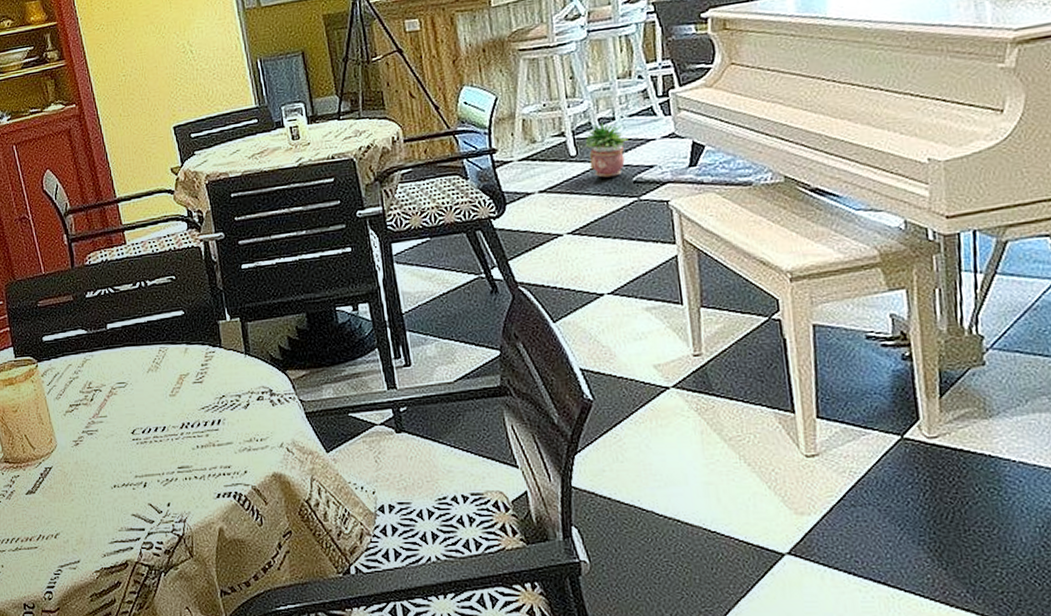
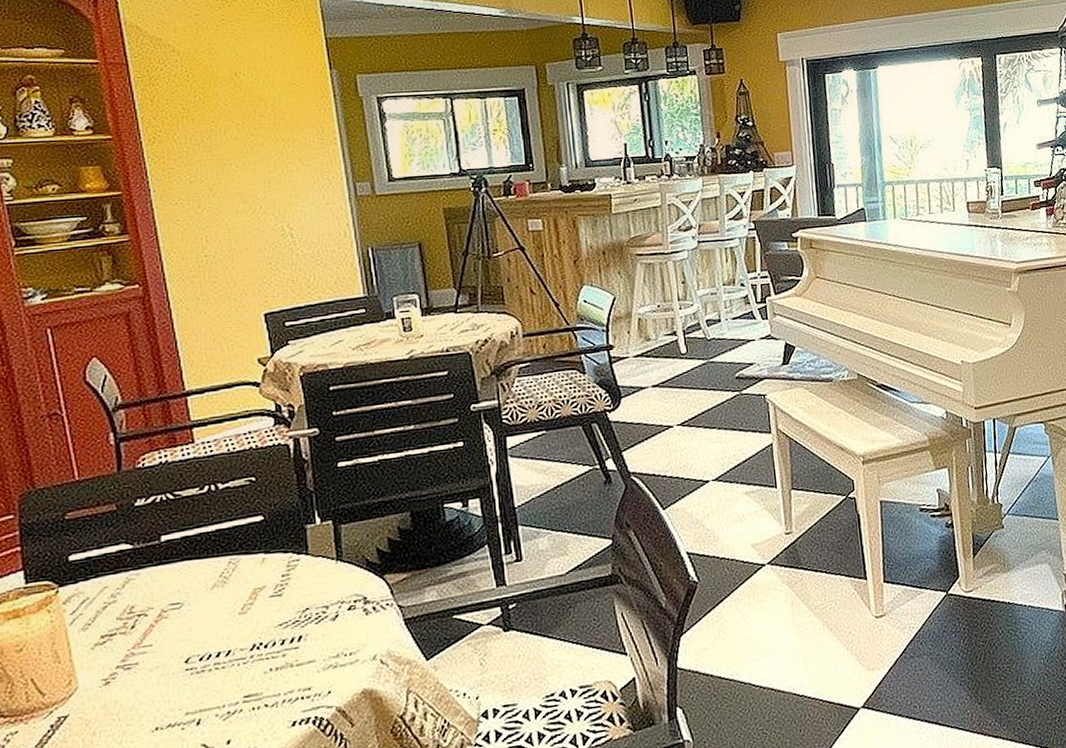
potted plant: present [585,122,629,178] -> none [694,323,732,374]

